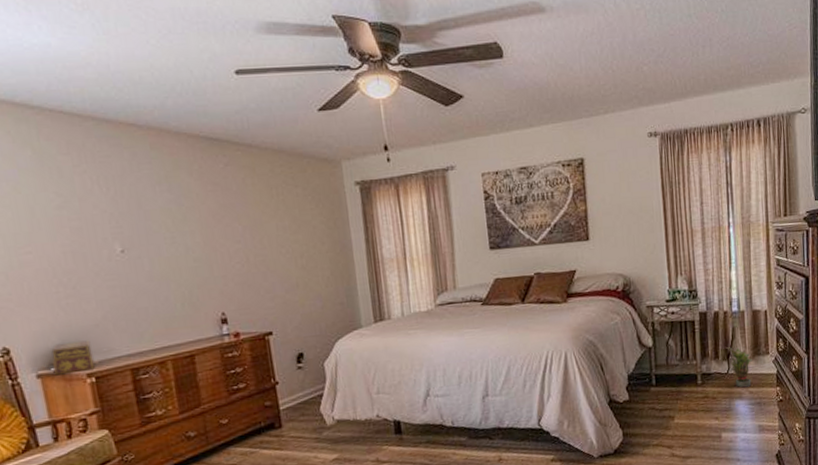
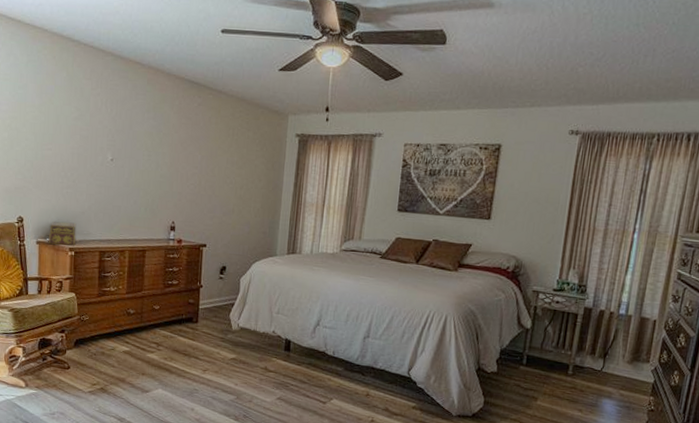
potted plant: present [724,346,753,388] -> none [603,345,631,389]

